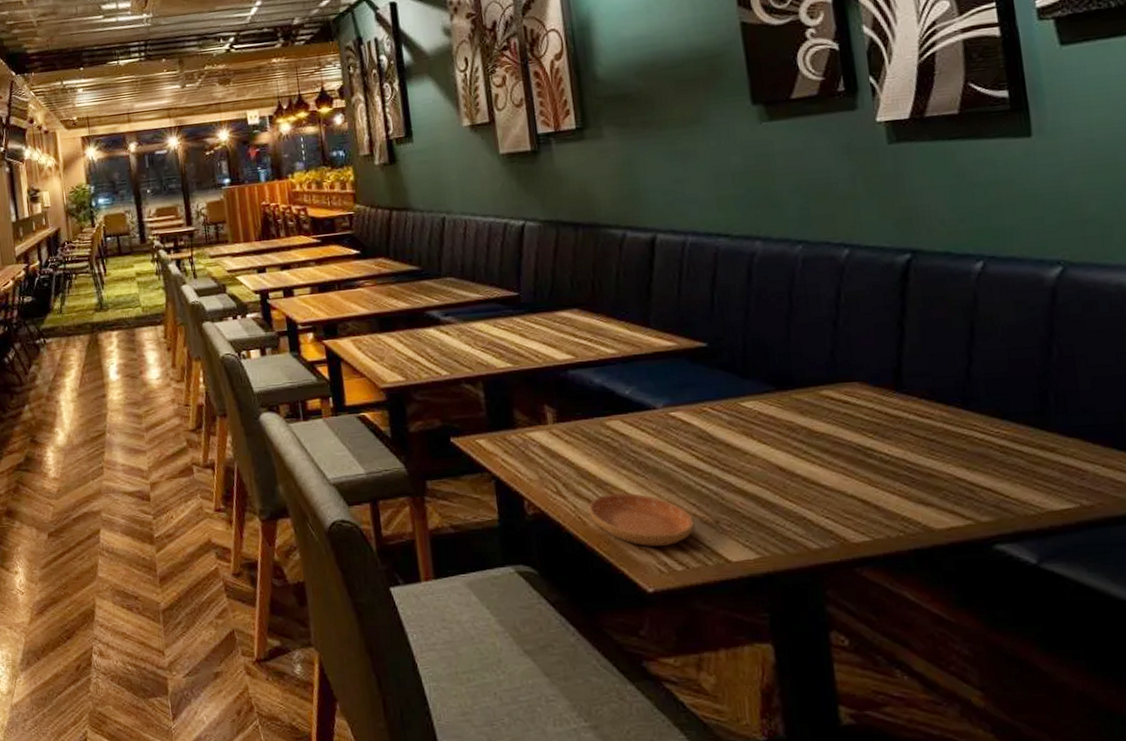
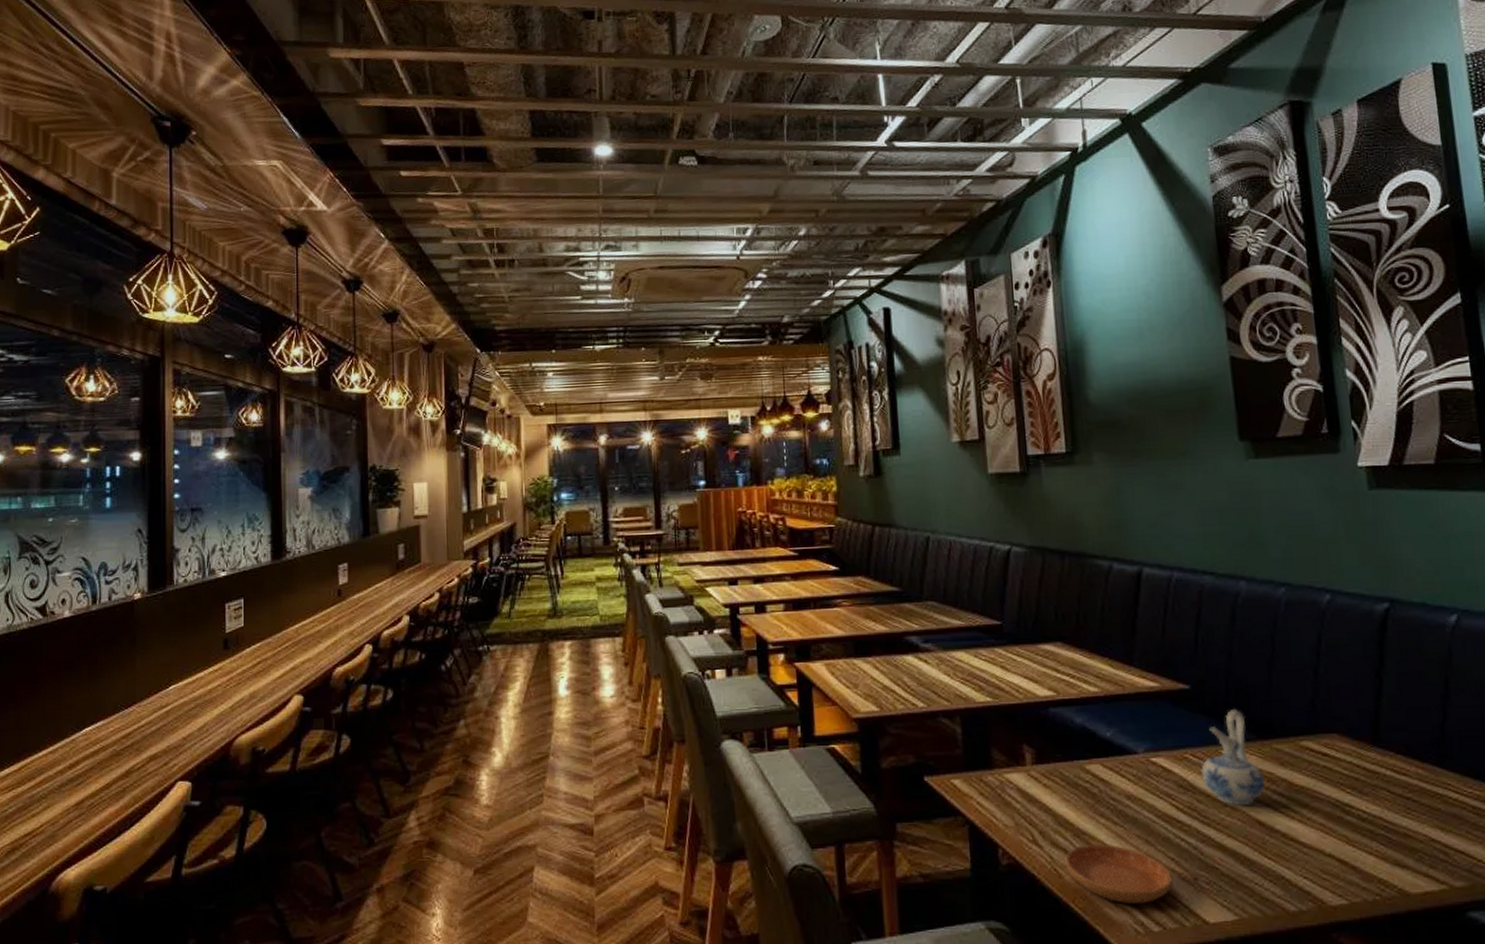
ceramic pitcher: none [720,364,784,454] -> present [1201,710,1265,807]

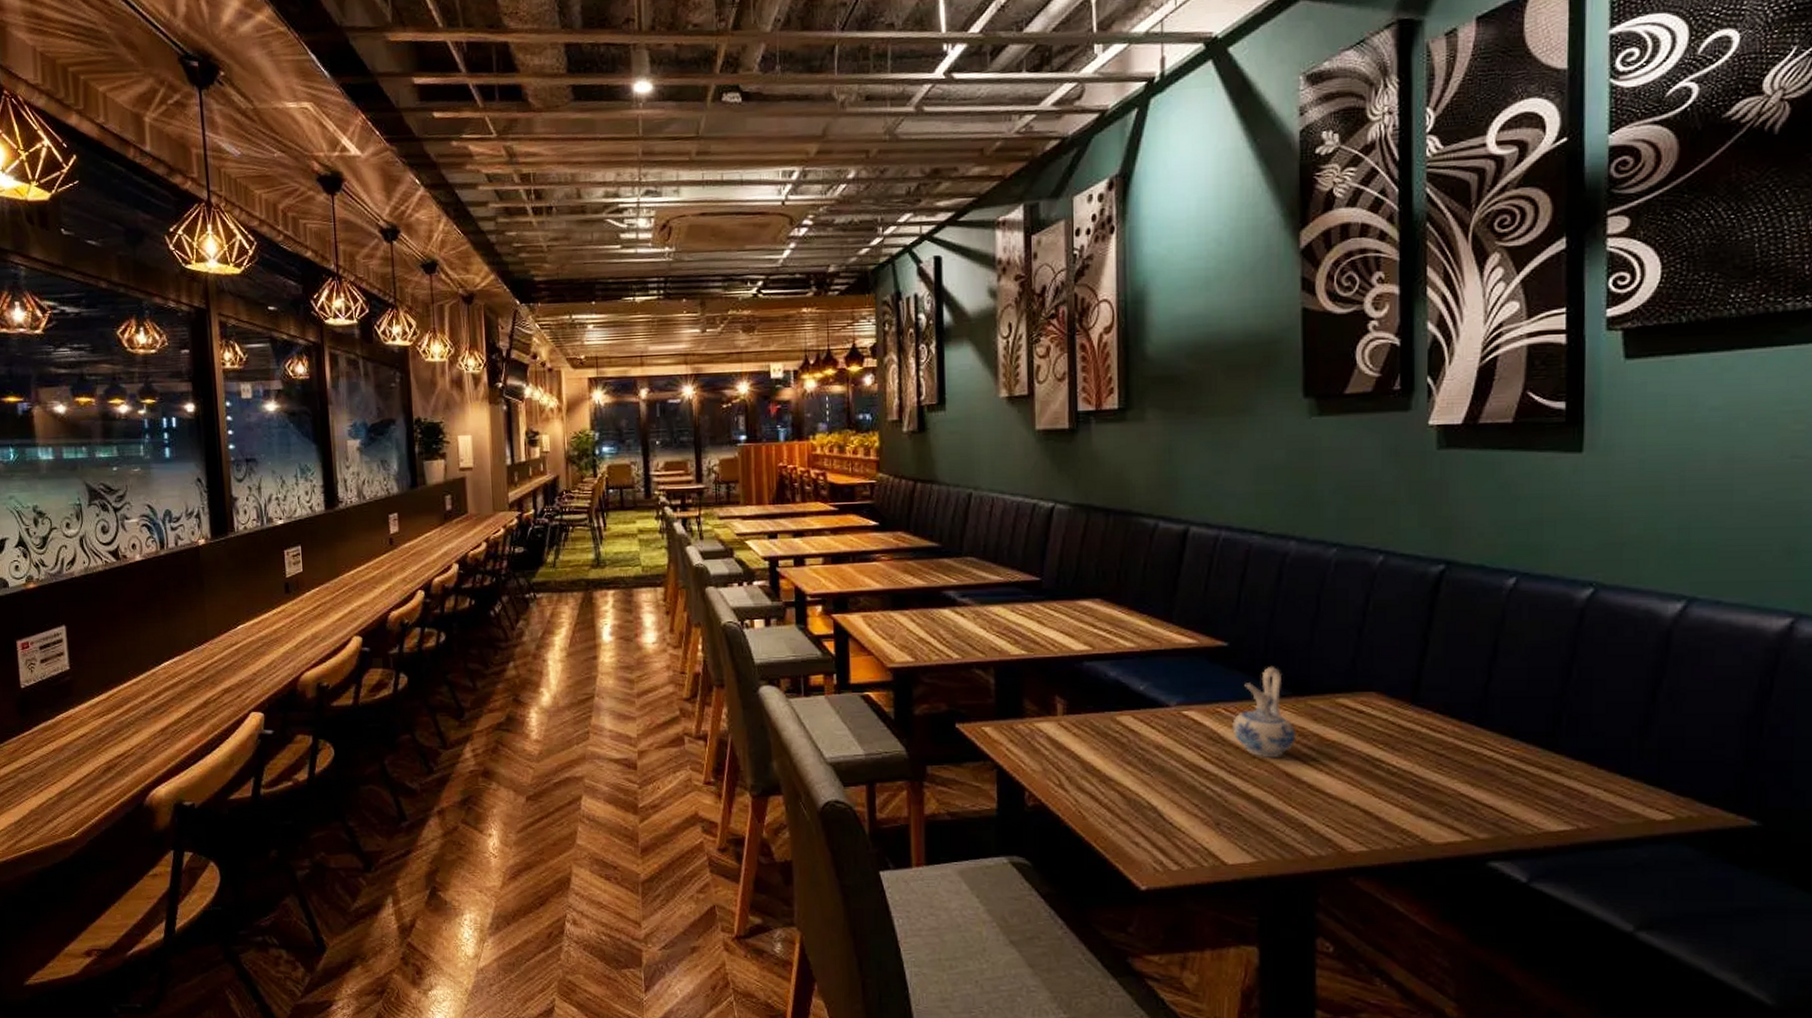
saucer: present [1065,843,1173,905] -> none [1090,789,1195,846]

